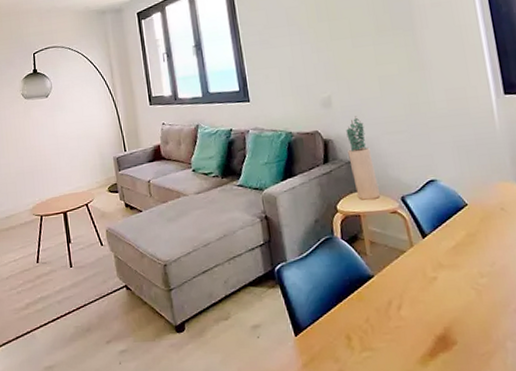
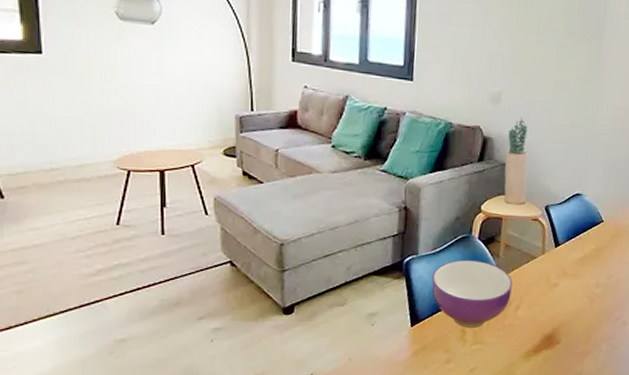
bowl: none [304,261,390,334] -> present [431,259,513,329]

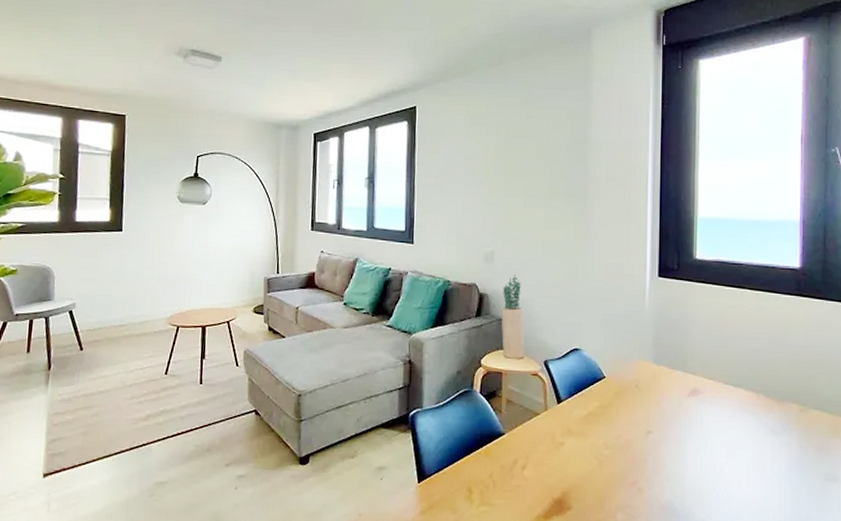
bowl: present [431,259,513,329] -> none [436,414,516,488]

